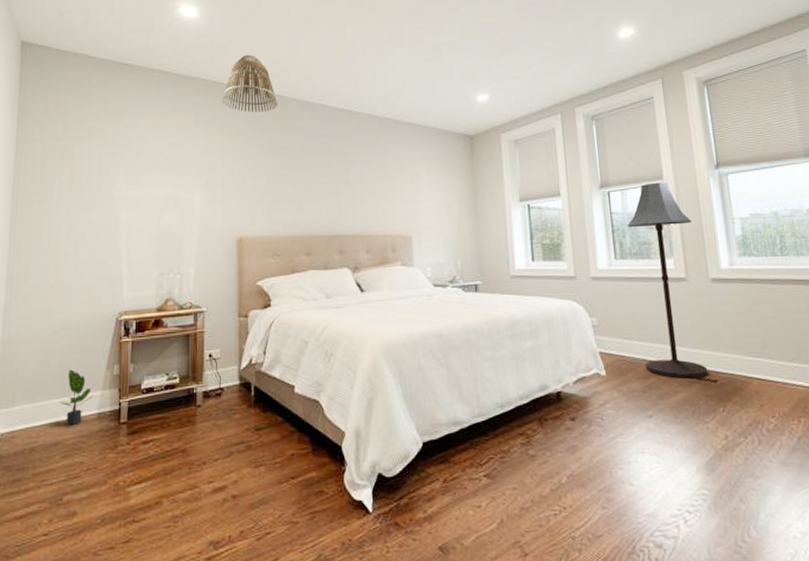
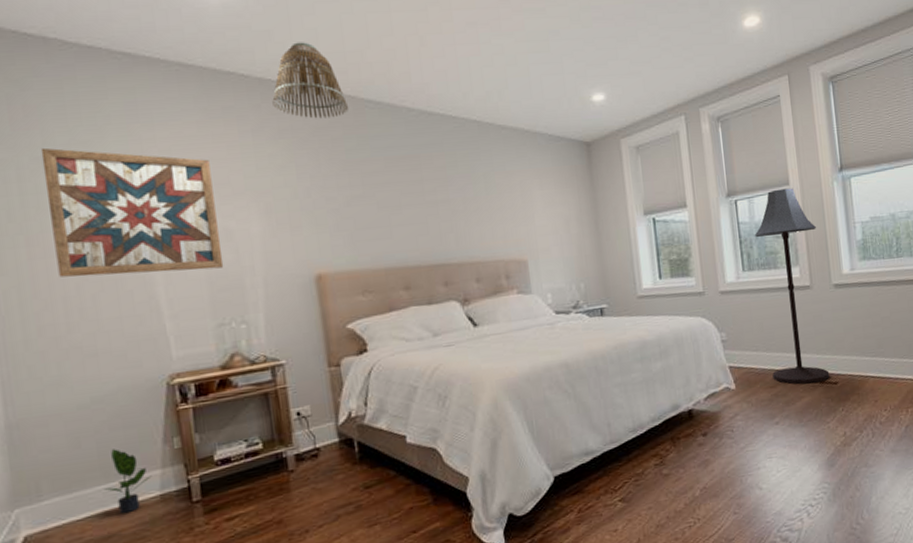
wall art: none [56,131,171,229] -> present [40,147,224,277]

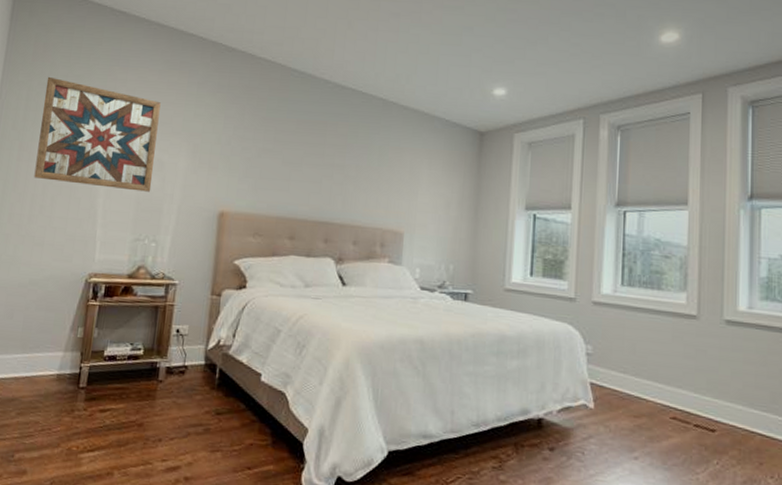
potted plant: present [103,449,152,515] -> none [19,326,56,384]
lamp shade: present [272,42,349,119] -> none [219,16,278,81]
floor lamp: present [755,188,830,384] -> none [638,207,714,425]

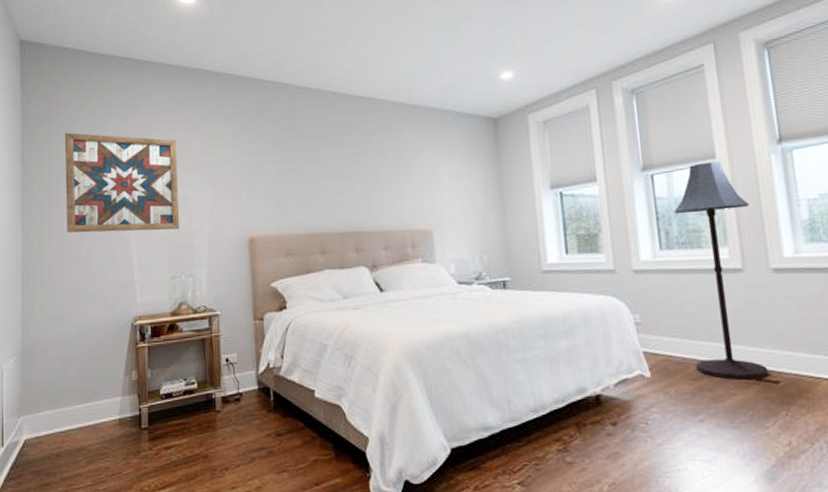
floor lamp: none [638,207,714,425] -> present [674,161,769,380]

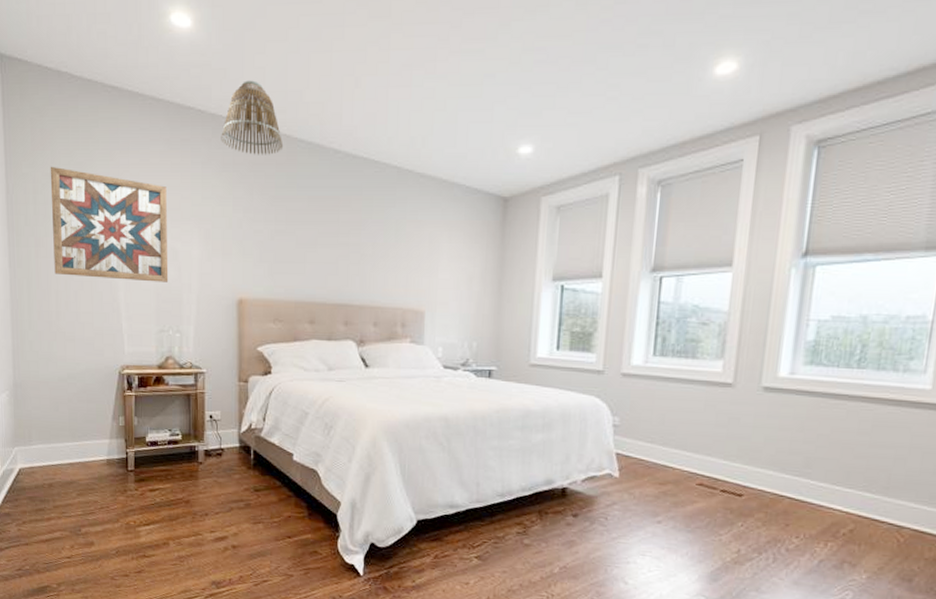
lamp shade: none [226,41,285,104] -> present [221,80,284,155]
floor lamp: present [674,161,769,380] -> none [664,269,757,490]

